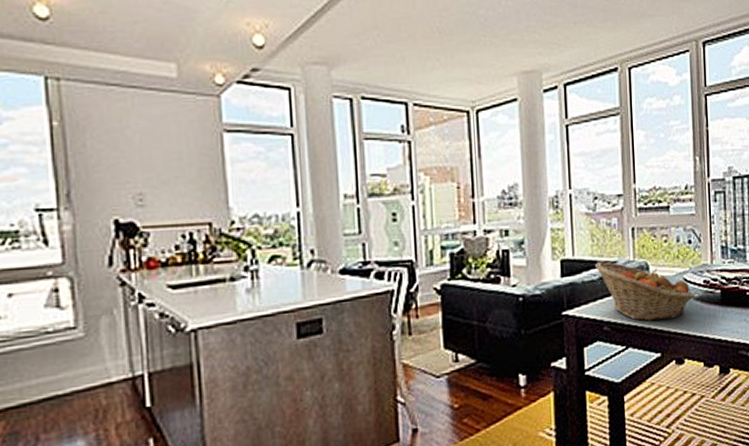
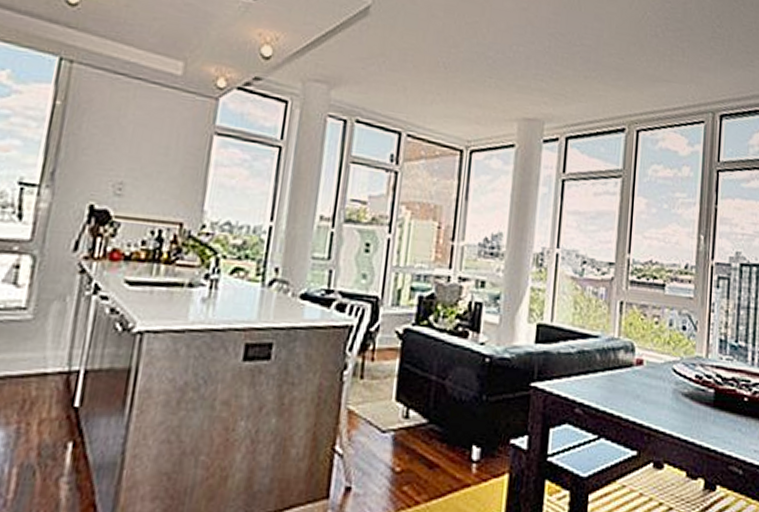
fruit basket: present [594,261,694,321] -> none [573,333,683,414]

